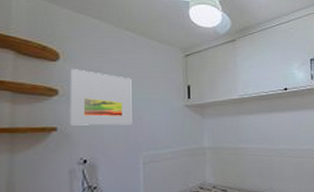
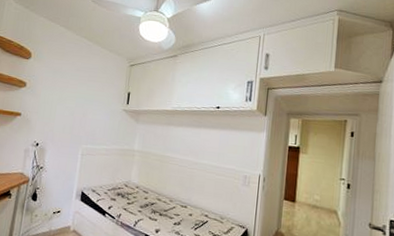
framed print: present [71,69,132,126] -> none [31,67,83,120]

